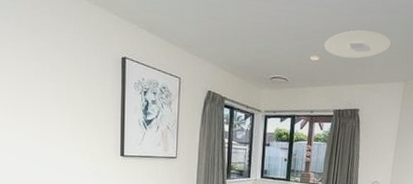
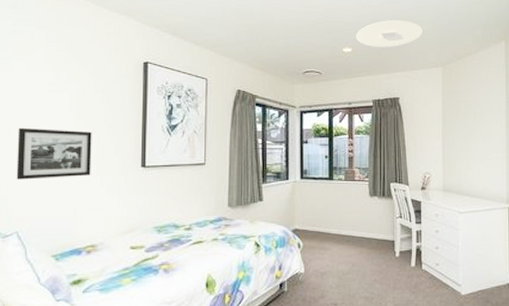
picture frame: none [11,111,77,160] -> present [16,127,92,180]

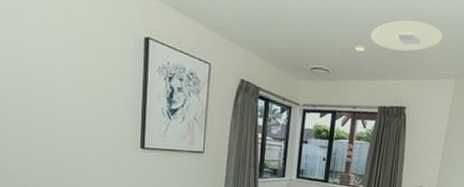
picture frame: present [16,127,92,180] -> none [16,93,91,151]

